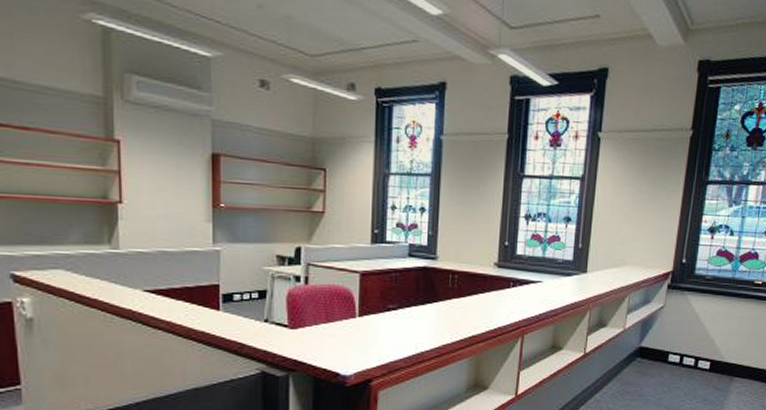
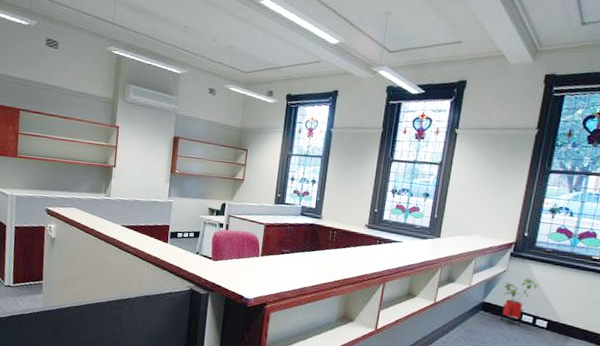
house plant: none [660,313,700,371] -> present [500,278,539,326]

